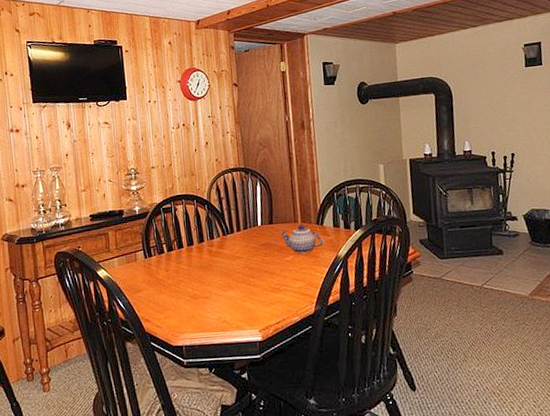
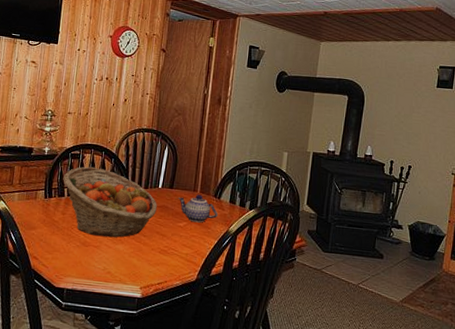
fruit basket: none [159,217,261,287] -> present [63,166,157,237]

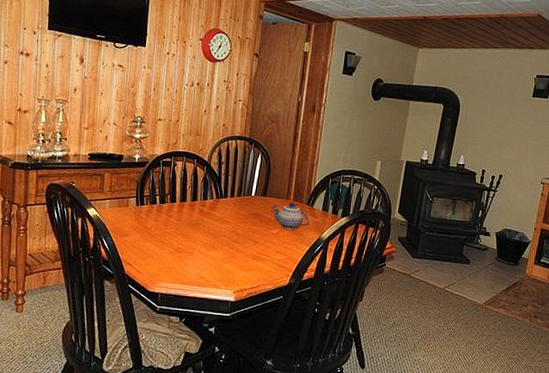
fruit basket: present [63,166,157,237] -> none [154,174,250,244]

